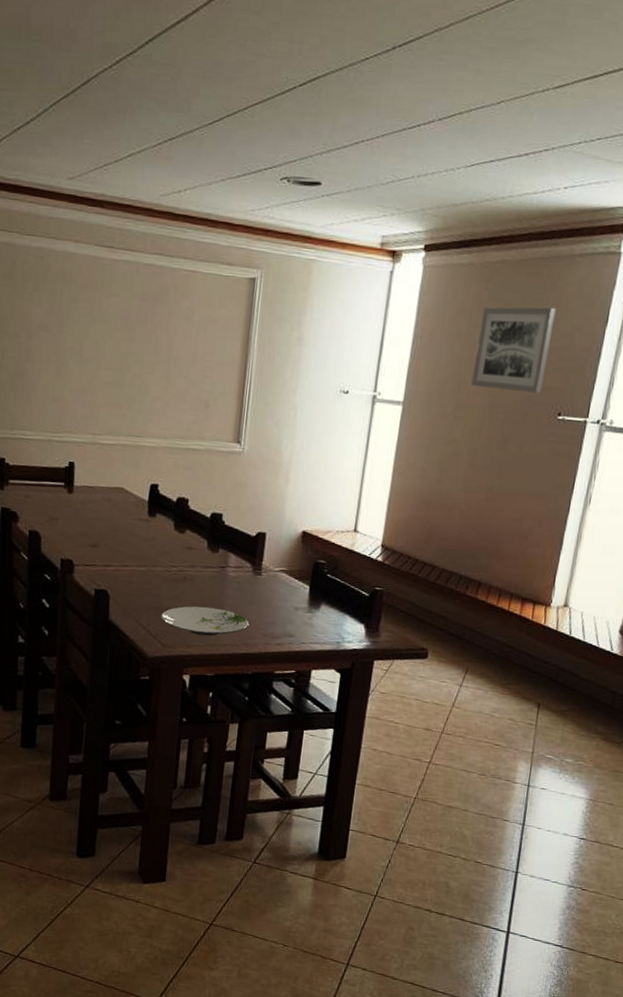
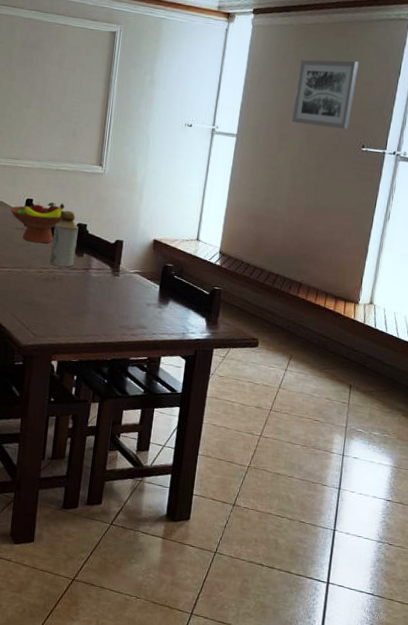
fruit bowl: none [131,487,197,537] -> present [9,202,65,244]
plate: present [161,606,250,636] -> none [33,302,109,328]
bottle: none [179,497,213,565] -> present [49,210,79,267]

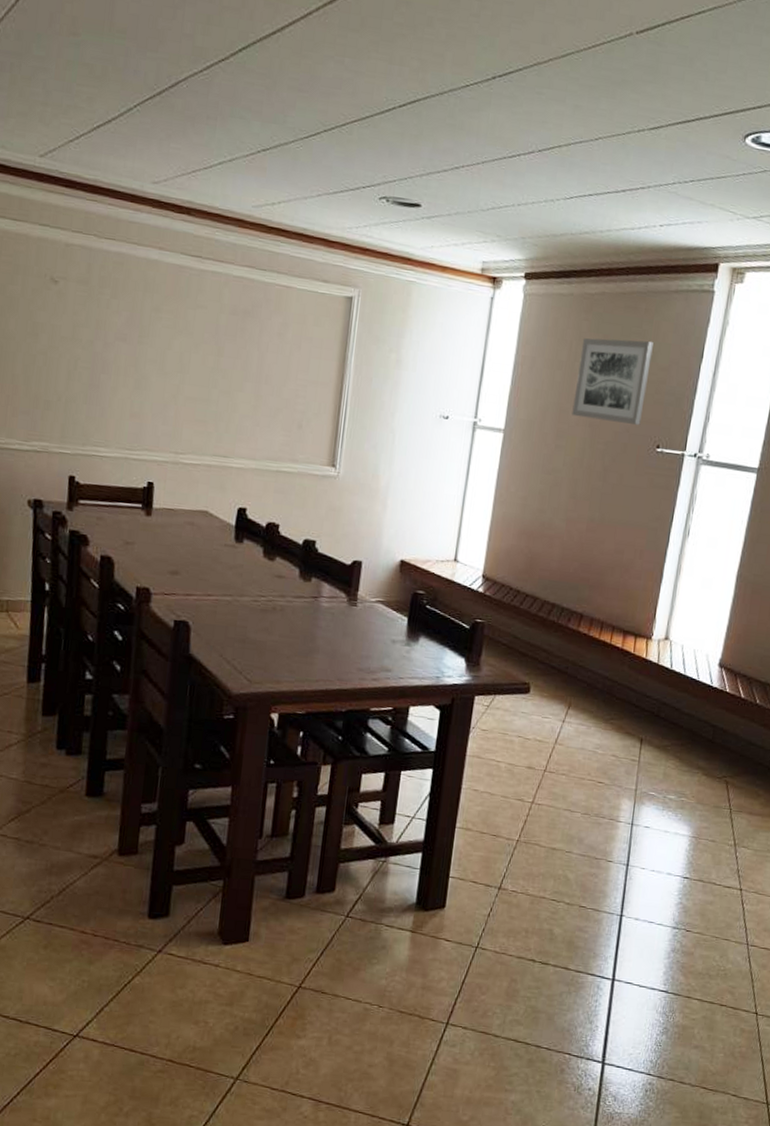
fruit bowl: present [9,202,65,244] -> none [216,511,288,565]
bottle: present [49,210,79,267] -> none [268,523,305,595]

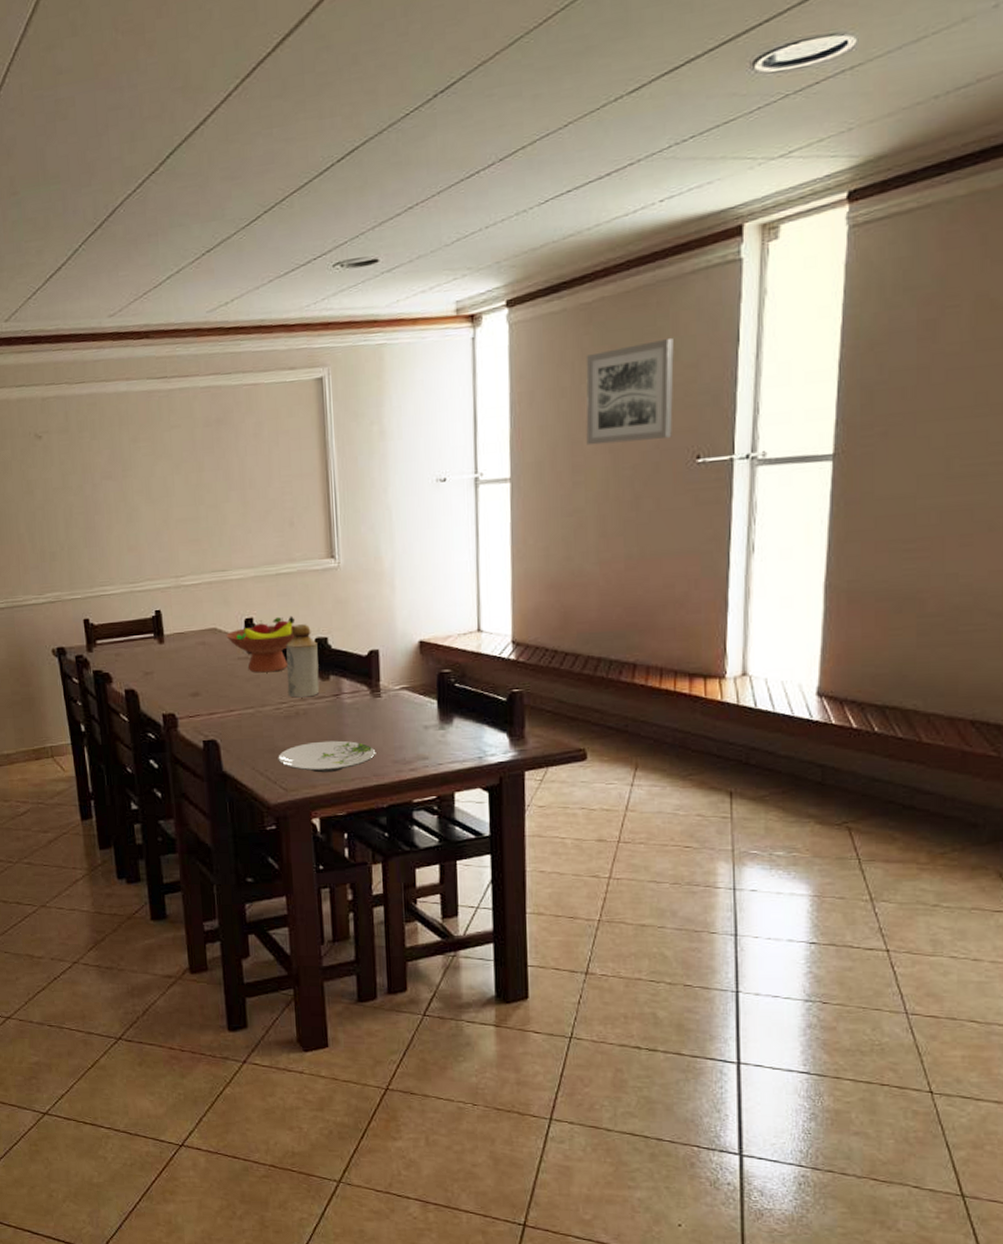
fruit bowl: none [216,511,288,565] -> present [226,615,296,673]
plate: none [247,639,344,671] -> present [278,740,376,773]
bottle: none [268,523,305,595] -> present [286,624,320,698]

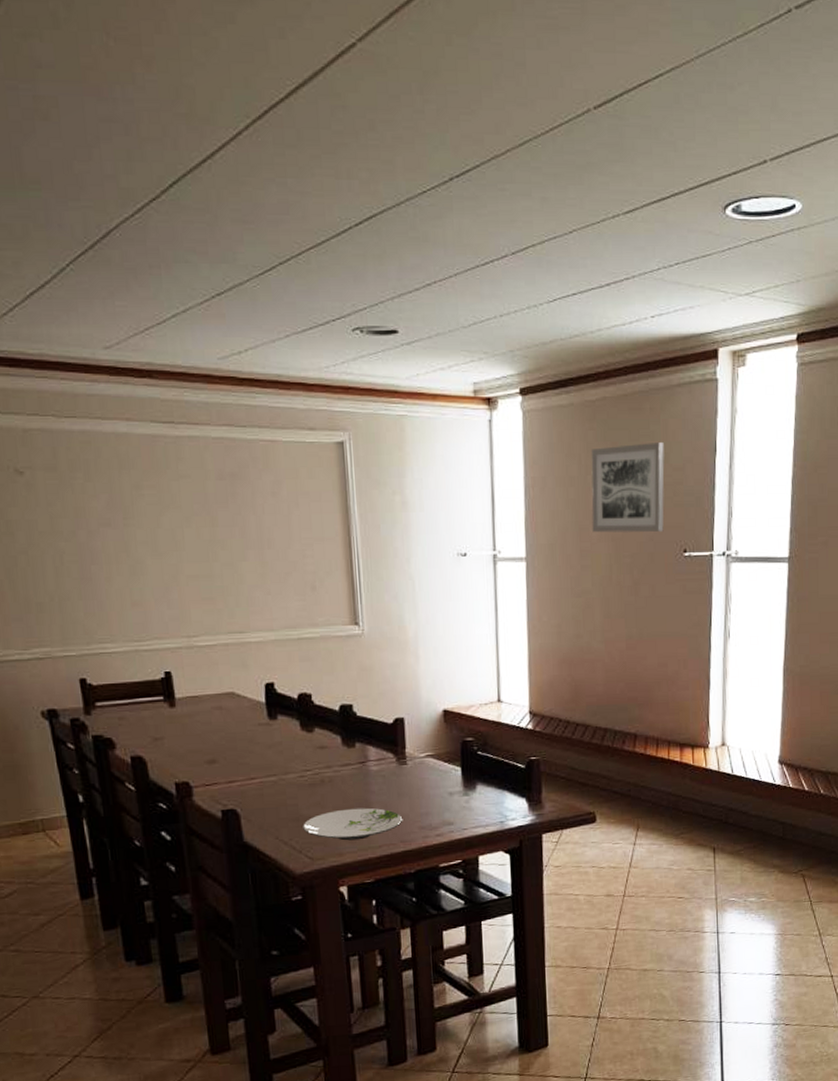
fruit bowl: present [226,615,296,673] -> none [245,681,319,740]
bottle: present [286,624,320,698] -> none [310,690,345,765]

